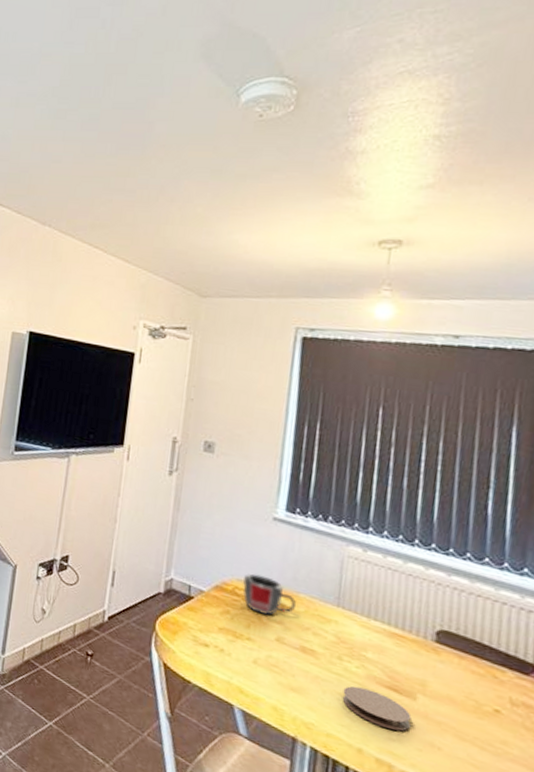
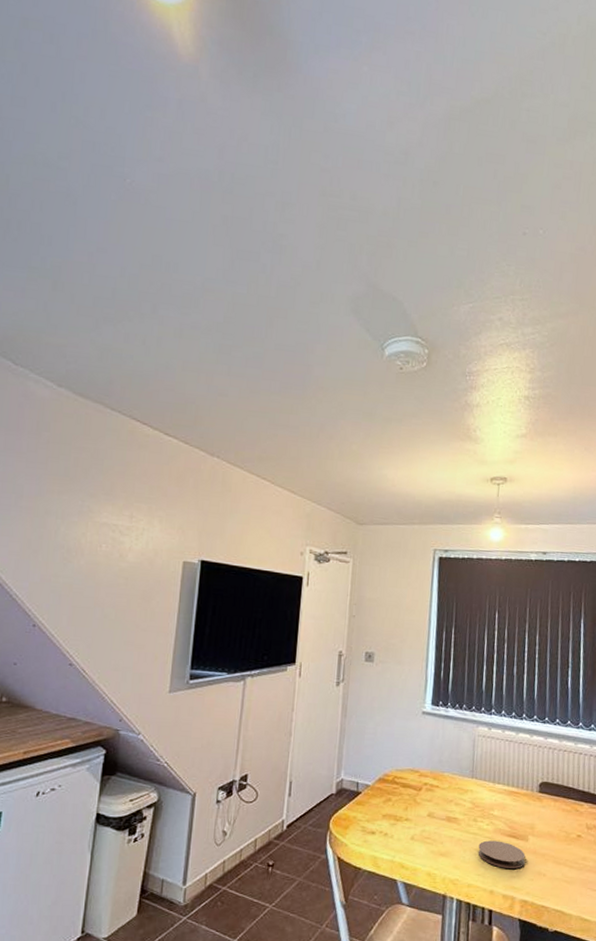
mug: present [242,573,296,616] -> none [400,762,442,797]

